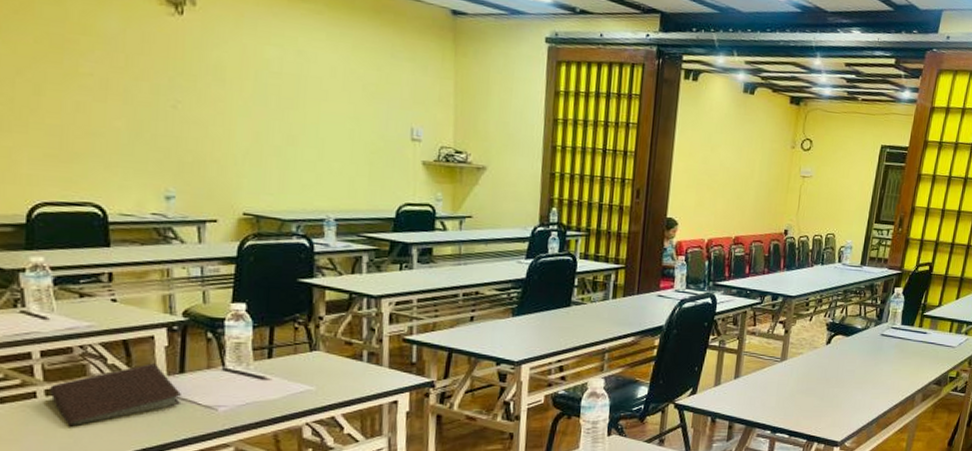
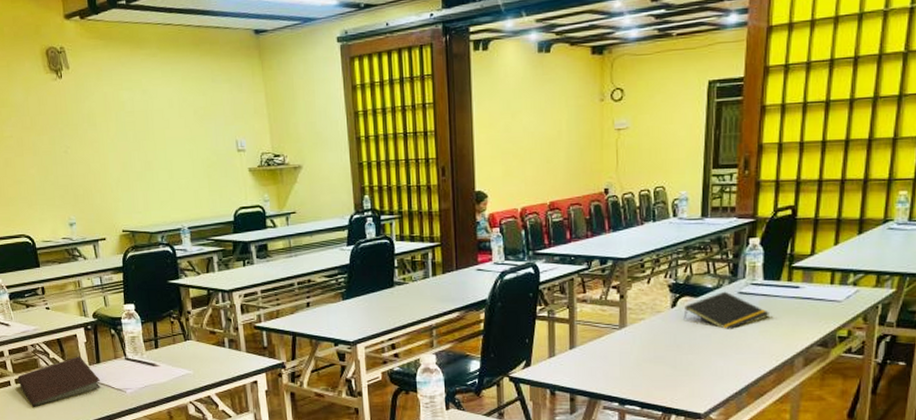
notepad: none [835,332,902,367] -> present [683,291,769,329]

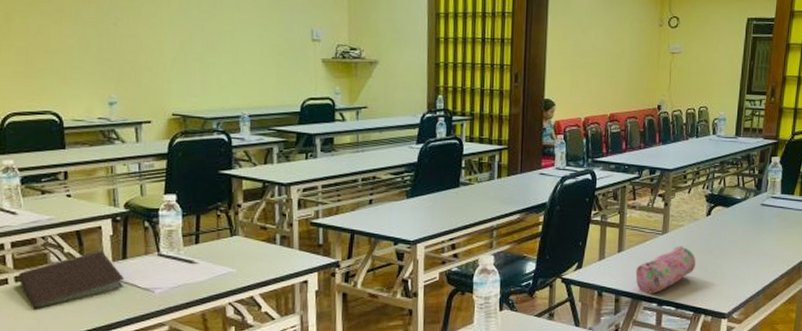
pencil case: none [591,341,662,393] -> present [635,246,696,294]
notepad: present [683,291,769,329] -> none [716,202,784,237]

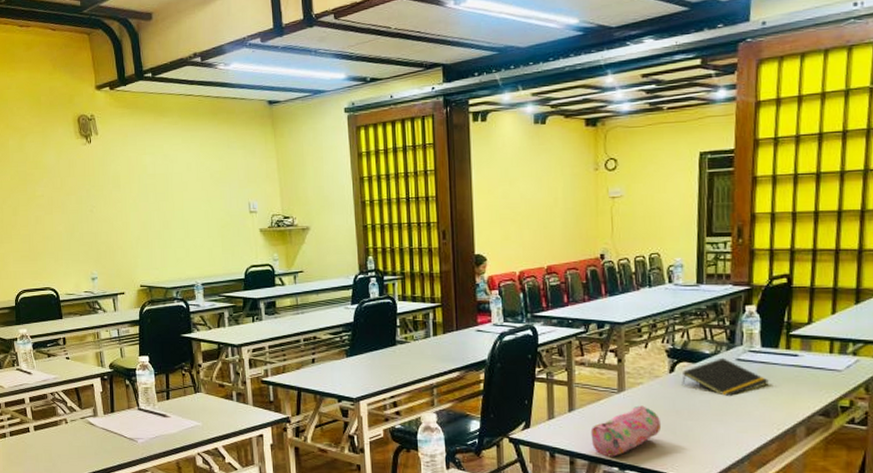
notebook: present [18,251,125,309] -> none [36,405,114,454]
notepad: none [716,202,784,237] -> present [682,357,769,396]

